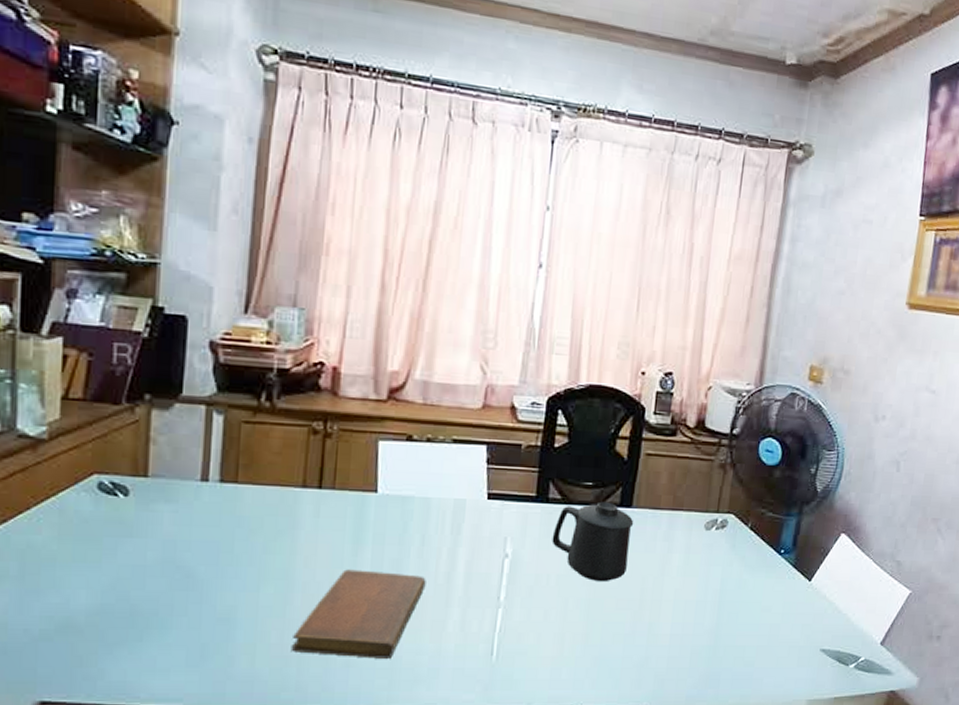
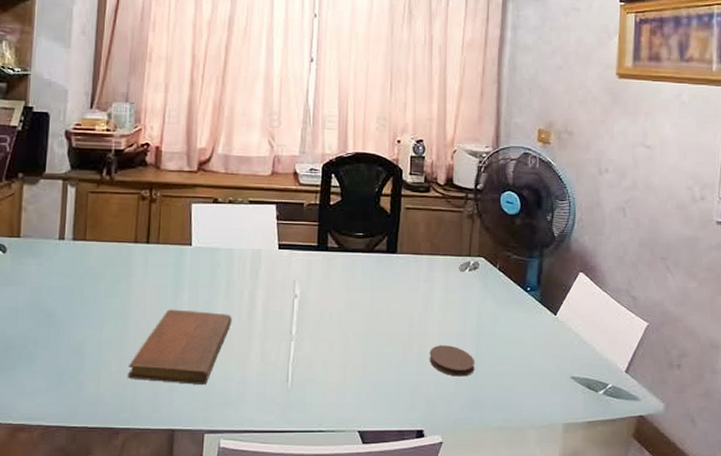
mug: present [552,501,634,581] -> none [332,249,399,317]
coaster: none [662,614,715,649] -> present [429,345,475,377]

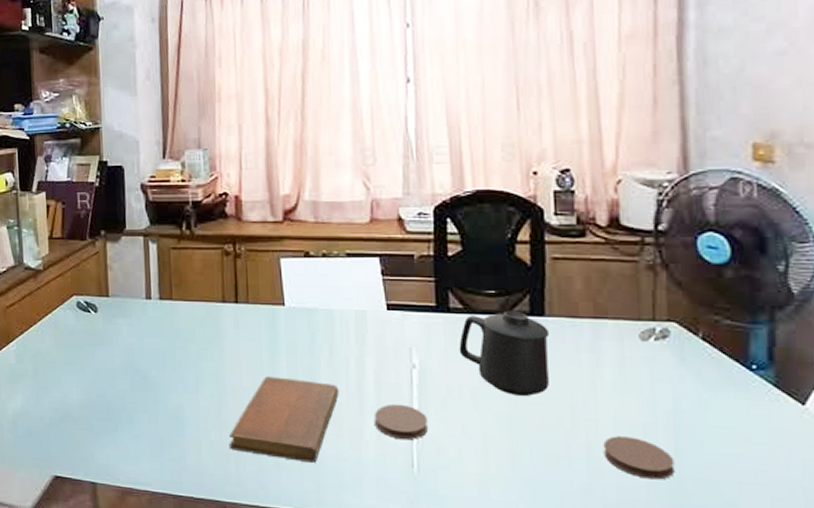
coaster: none [260,328,302,359] -> present [375,403,428,440]
mug: none [332,249,399,317] -> present [459,310,550,396]

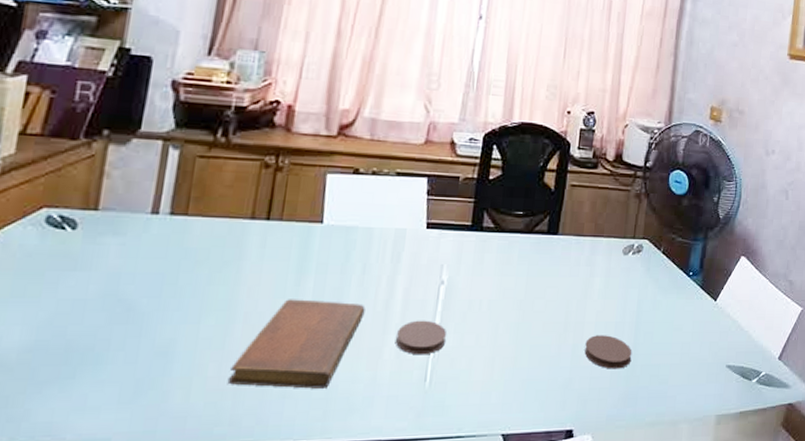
mug: present [459,310,550,396] -> none [485,229,560,305]

